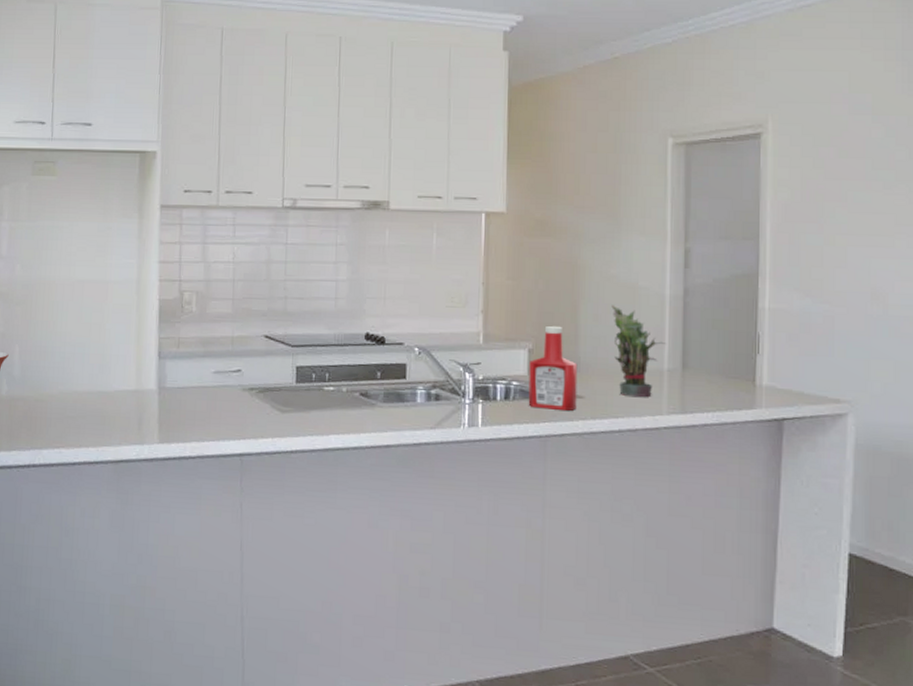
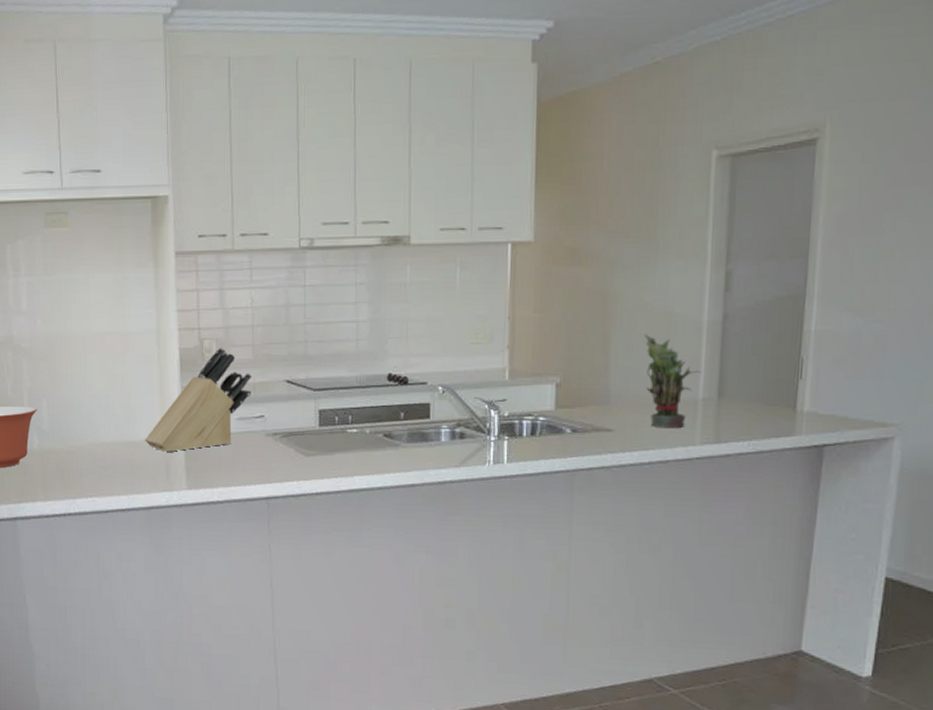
knife block: none [118,299,231,404] -> present [145,347,252,452]
ketchup bottle: present [528,325,578,411] -> none [555,358,607,444]

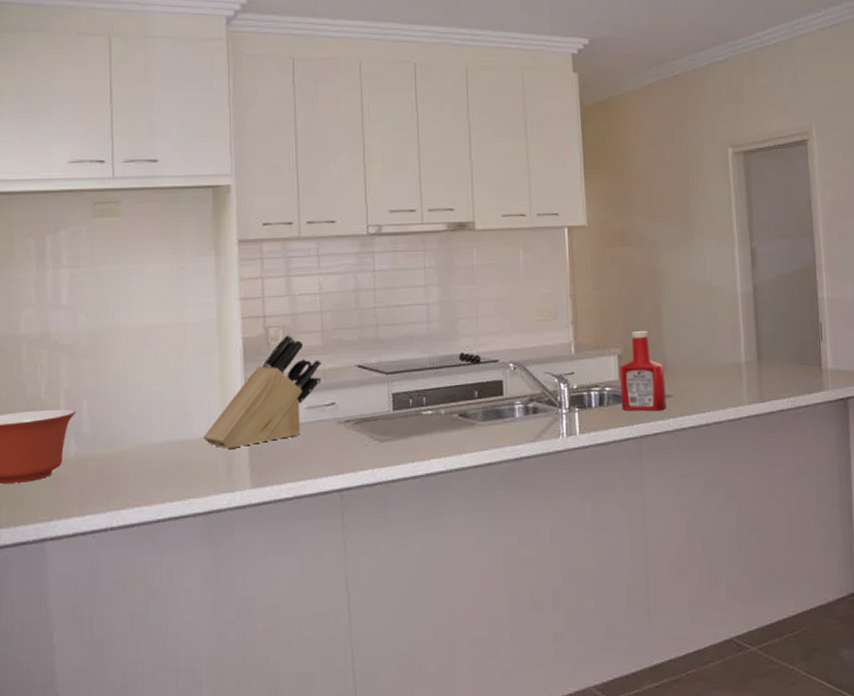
ketchup bottle: none [555,358,607,444] -> present [620,330,667,411]
potted plant: present [644,334,701,428] -> none [690,306,741,391]

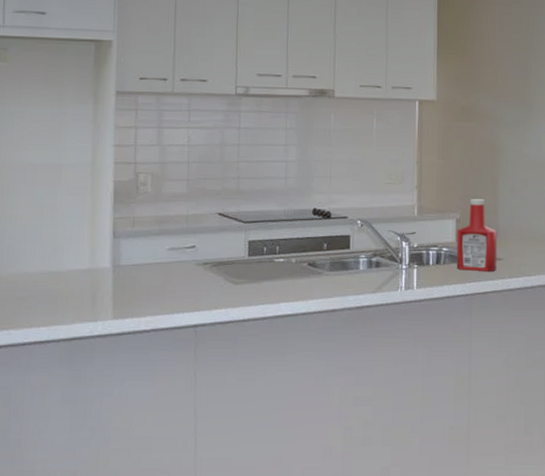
knife block: present [203,334,322,449] -> none [71,181,185,282]

